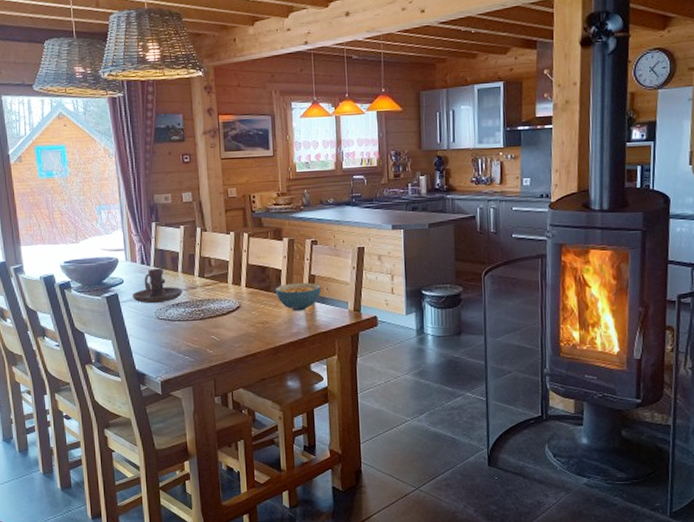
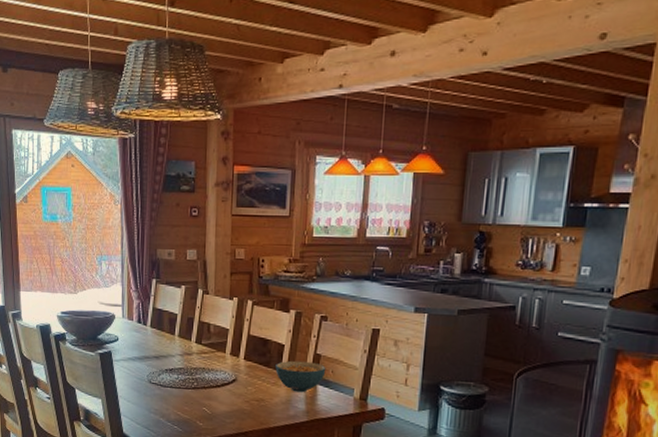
candle holder: present [131,268,183,304] -> none [125,328,178,367]

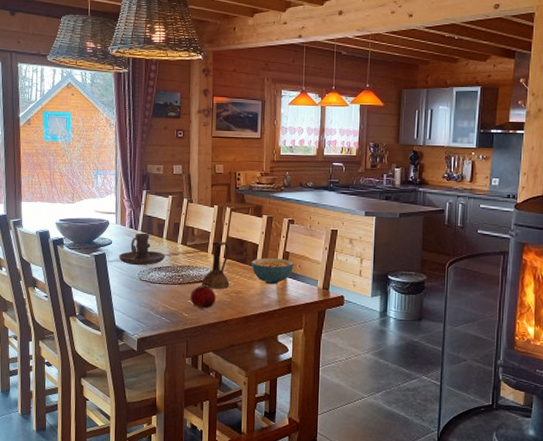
candle holder: none [125,328,178,367] -> present [118,232,166,266]
fruit: none [205,389,235,419] -> present [190,284,217,310]
pitcher: none [218,340,251,396] -> present [201,241,230,289]

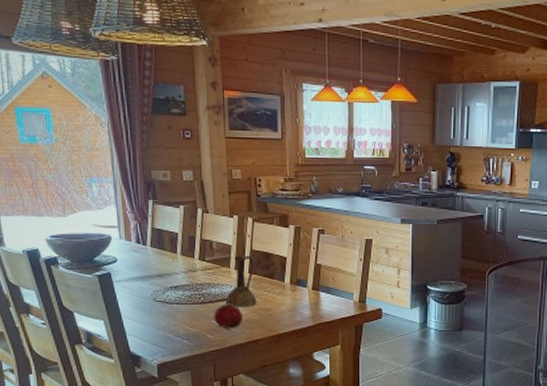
candle holder: present [118,232,166,266] -> none [126,248,182,285]
cereal bowl: present [251,257,294,285] -> none [280,271,327,300]

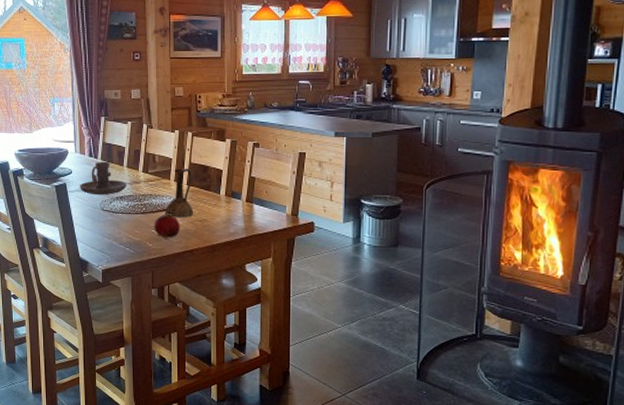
candle holder: none [126,248,182,285] -> present [79,161,127,195]

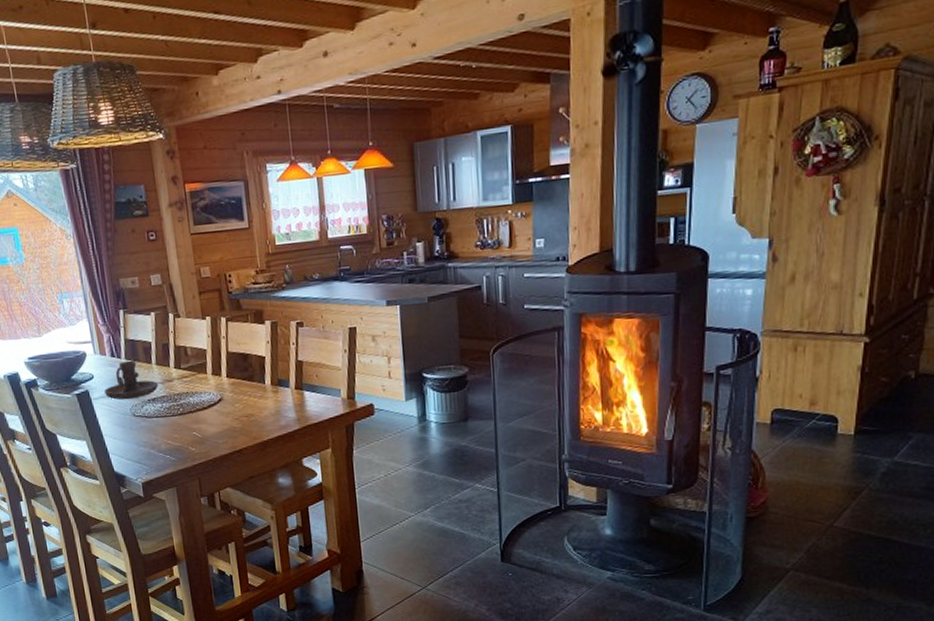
fruit: present [154,213,181,239] -> none [194,411,226,441]
pitcher: present [165,168,194,218] -> none [205,358,238,416]

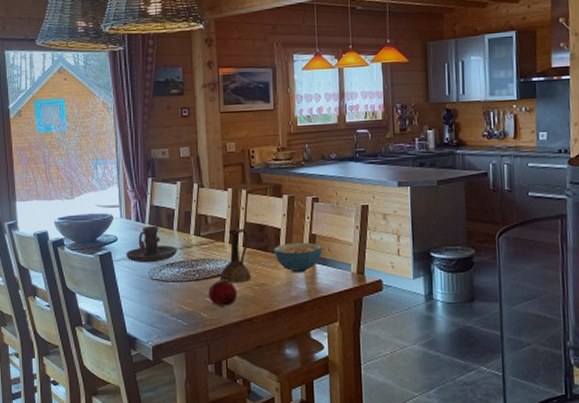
fruit: none [194,411,226,441] -> present [208,278,238,308]
pitcher: none [205,358,238,416] -> present [219,228,252,283]
cereal bowl: none [259,369,310,402] -> present [274,242,323,273]

